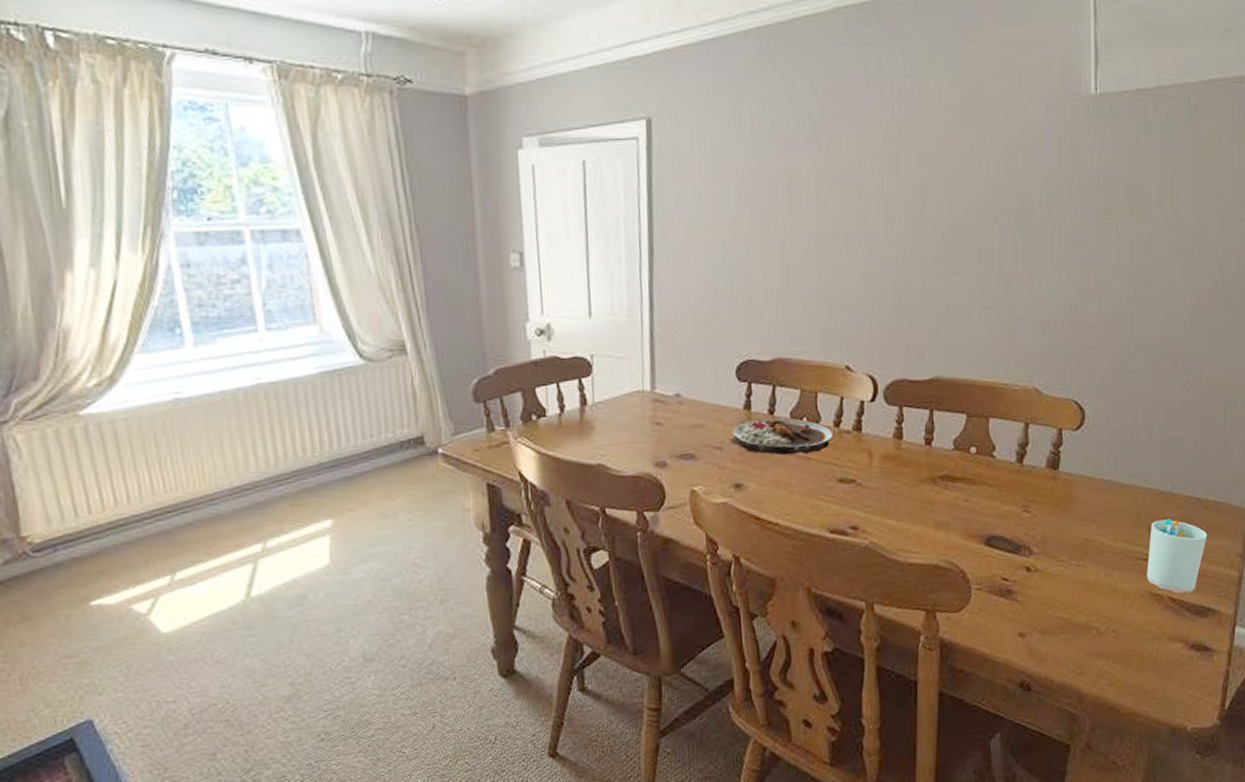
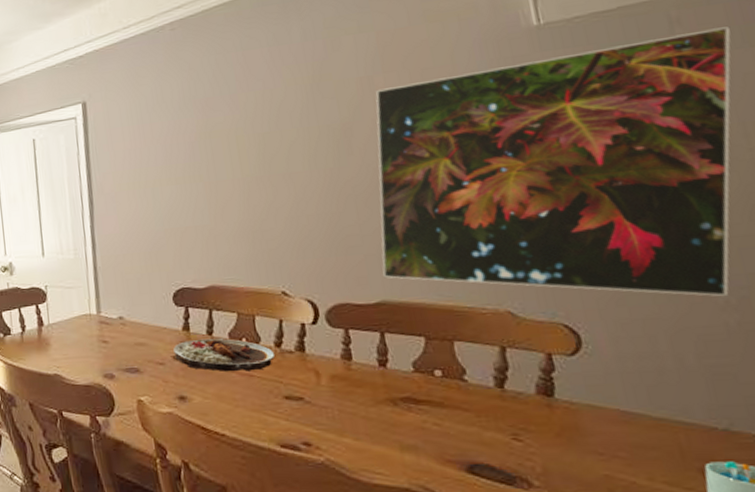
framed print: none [939,121,1229,376] -> present [375,26,731,297]

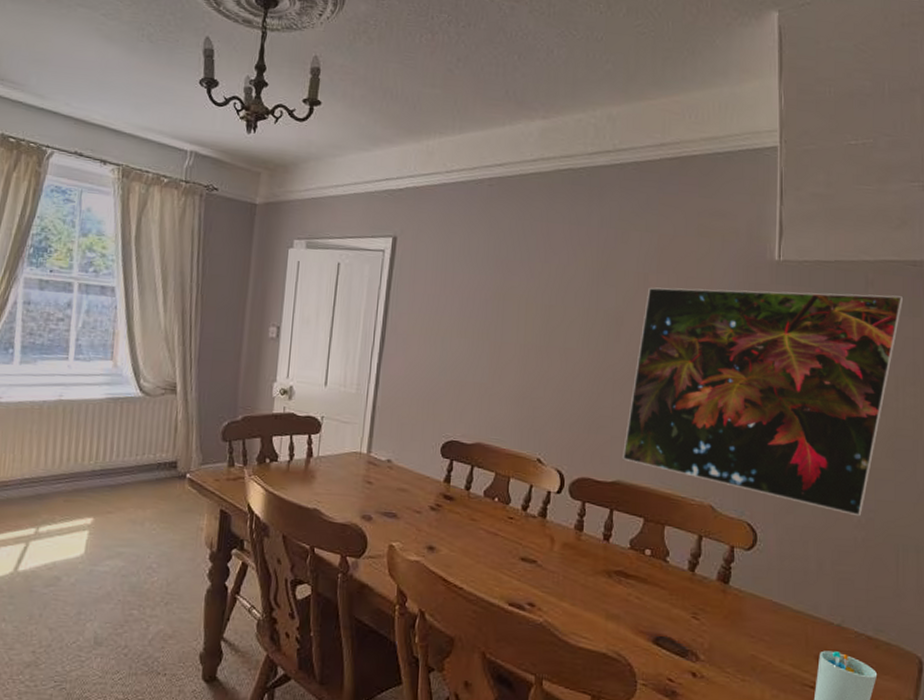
plate: present [173,338,276,372] -> none [432,492,521,531]

